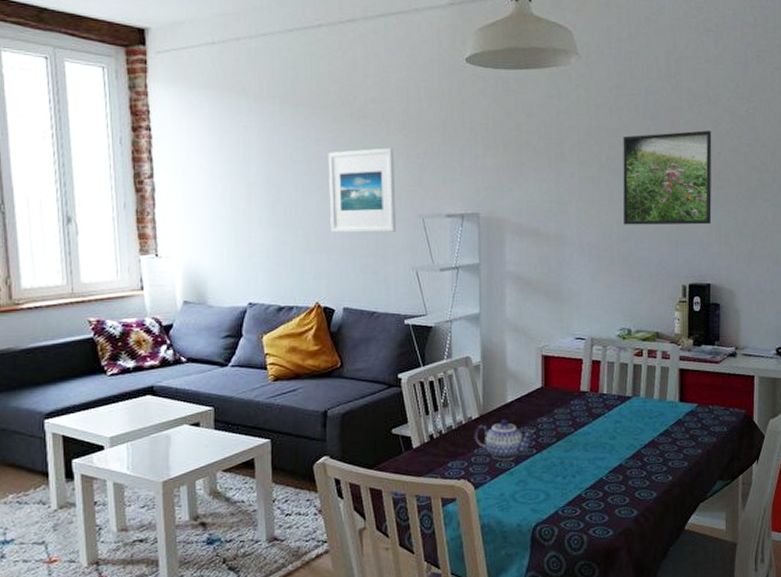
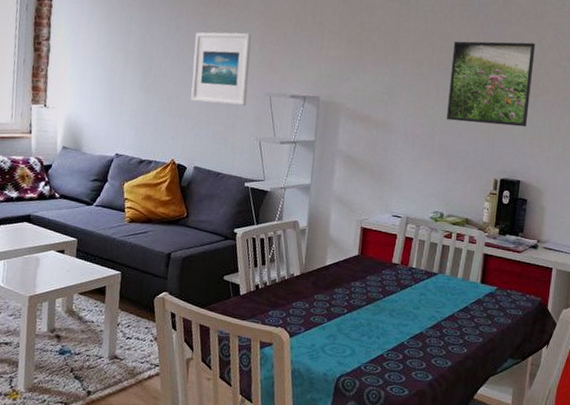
teapot: present [474,419,534,461] -> none [294,279,347,316]

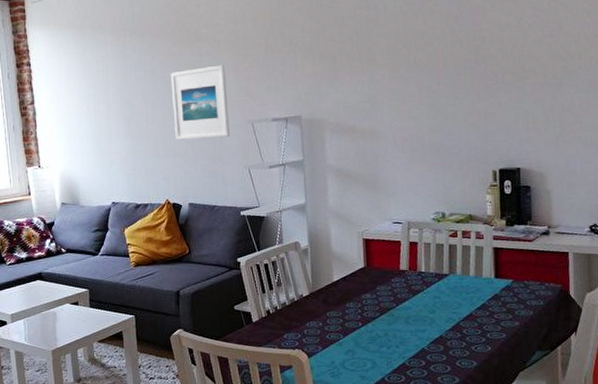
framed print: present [446,41,536,127] -> none [429,26,519,118]

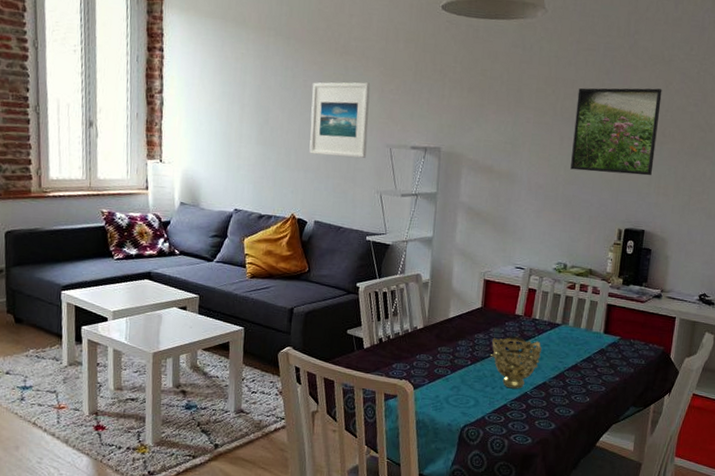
decorative bowl: none [380,292,433,346] -> present [491,336,542,389]
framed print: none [429,26,519,118] -> present [570,88,662,176]

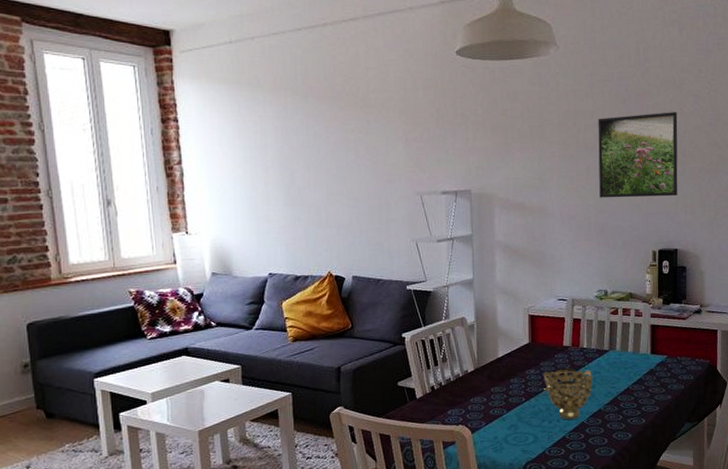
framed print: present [309,82,371,158] -> none [335,133,397,210]

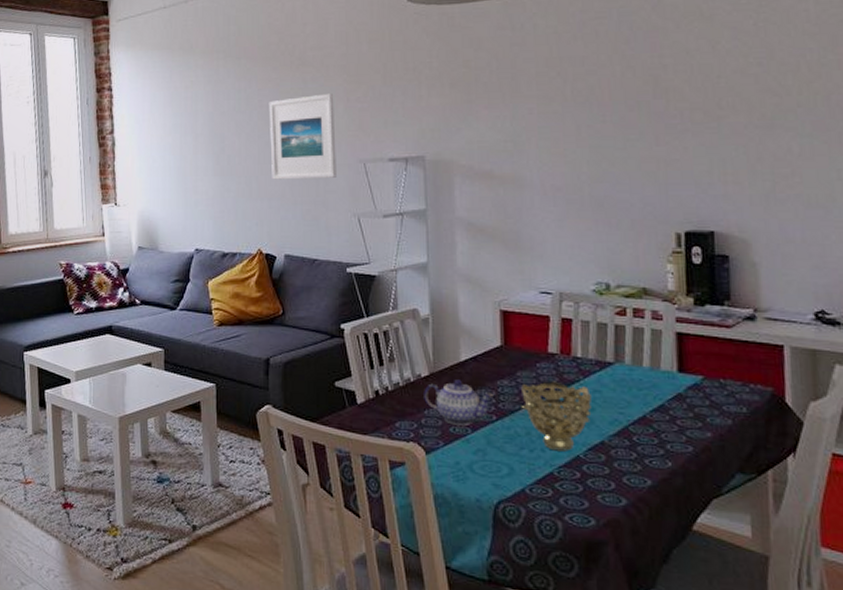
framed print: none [335,133,397,210] -> present [268,93,337,180]
teapot: none [470,372,523,408] -> present [424,379,493,426]
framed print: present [598,112,678,198] -> none [591,51,712,164]

